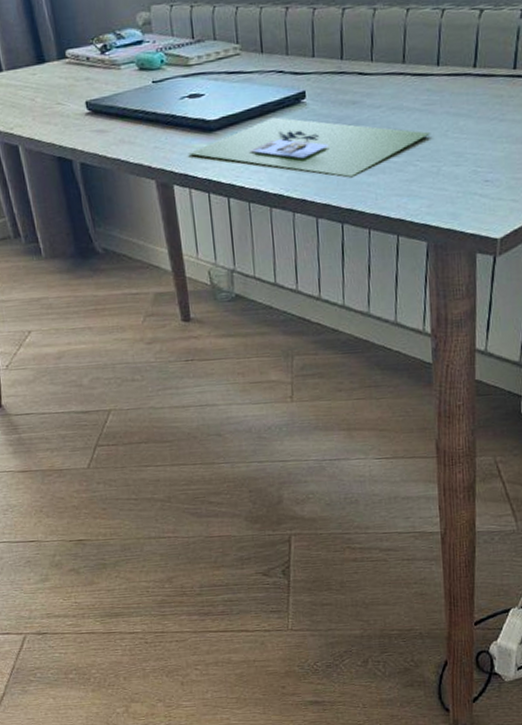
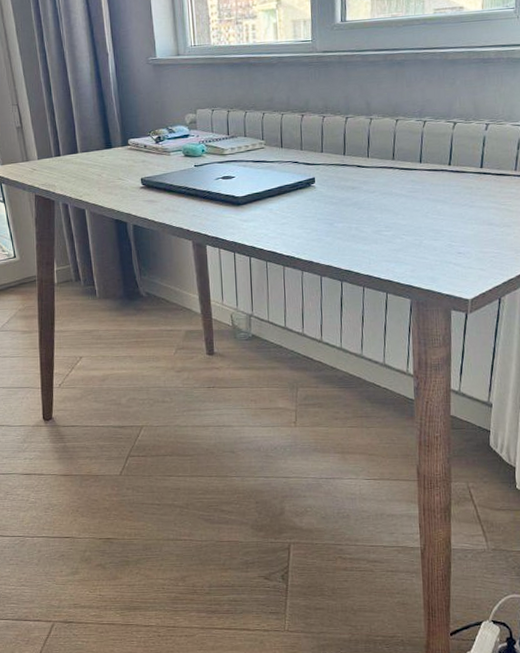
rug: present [188,117,431,178] -> none [219,196,415,246]

